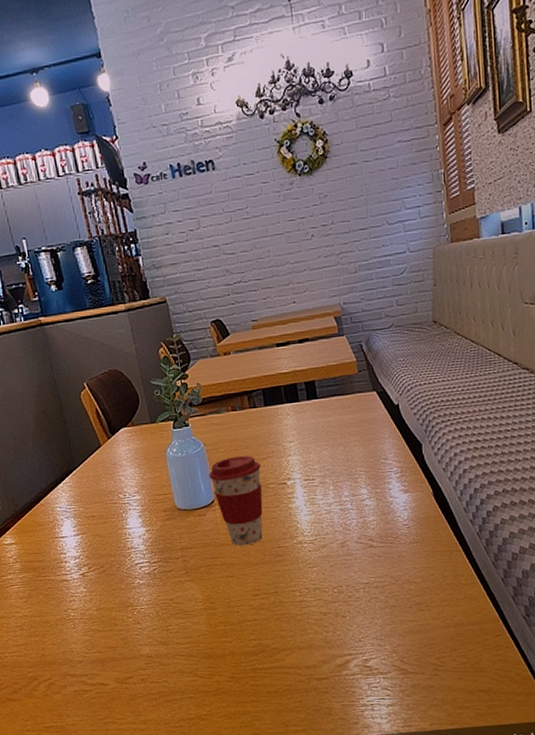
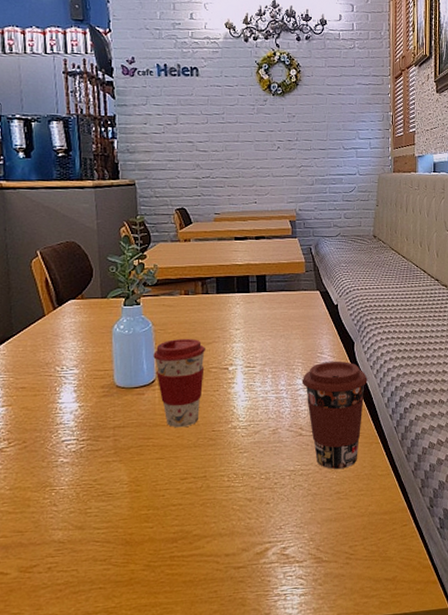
coffee cup: none [366,466,441,580] -> present [301,362,368,469]

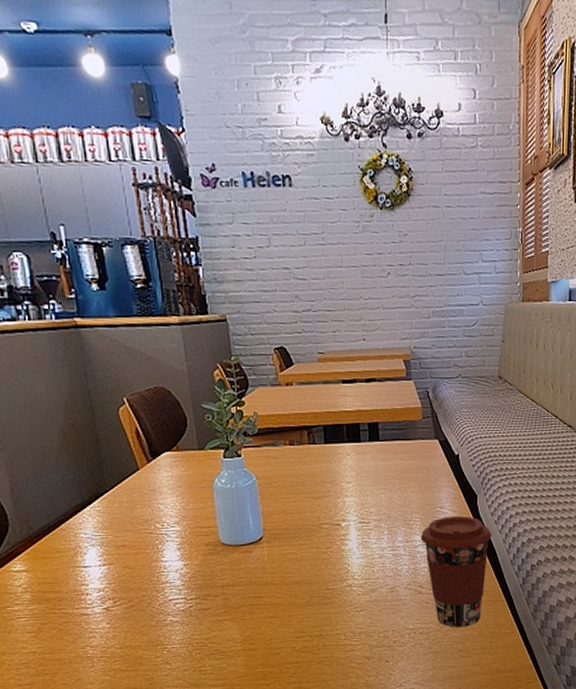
coffee cup: present [153,338,206,428] -> none [259,492,316,586]

